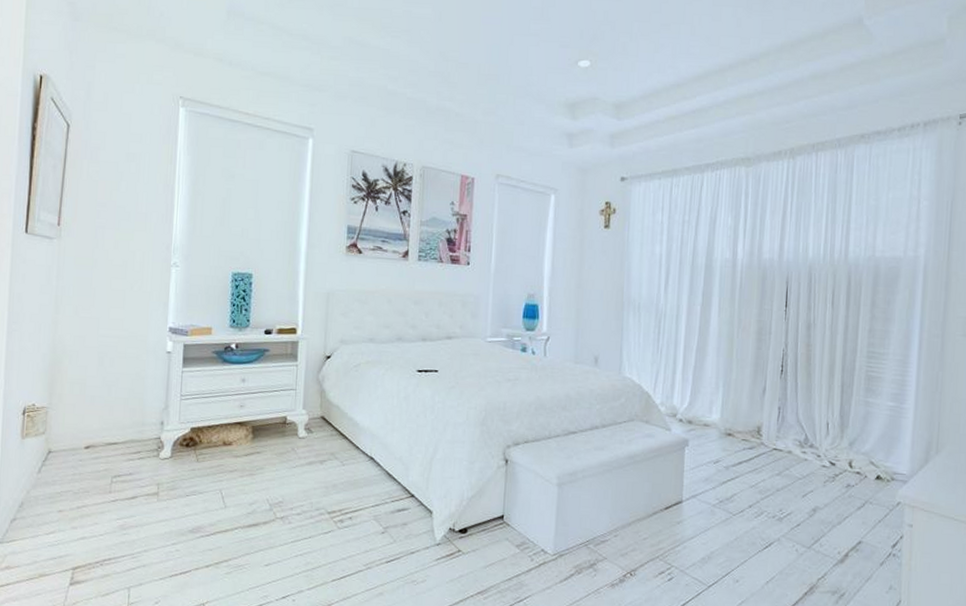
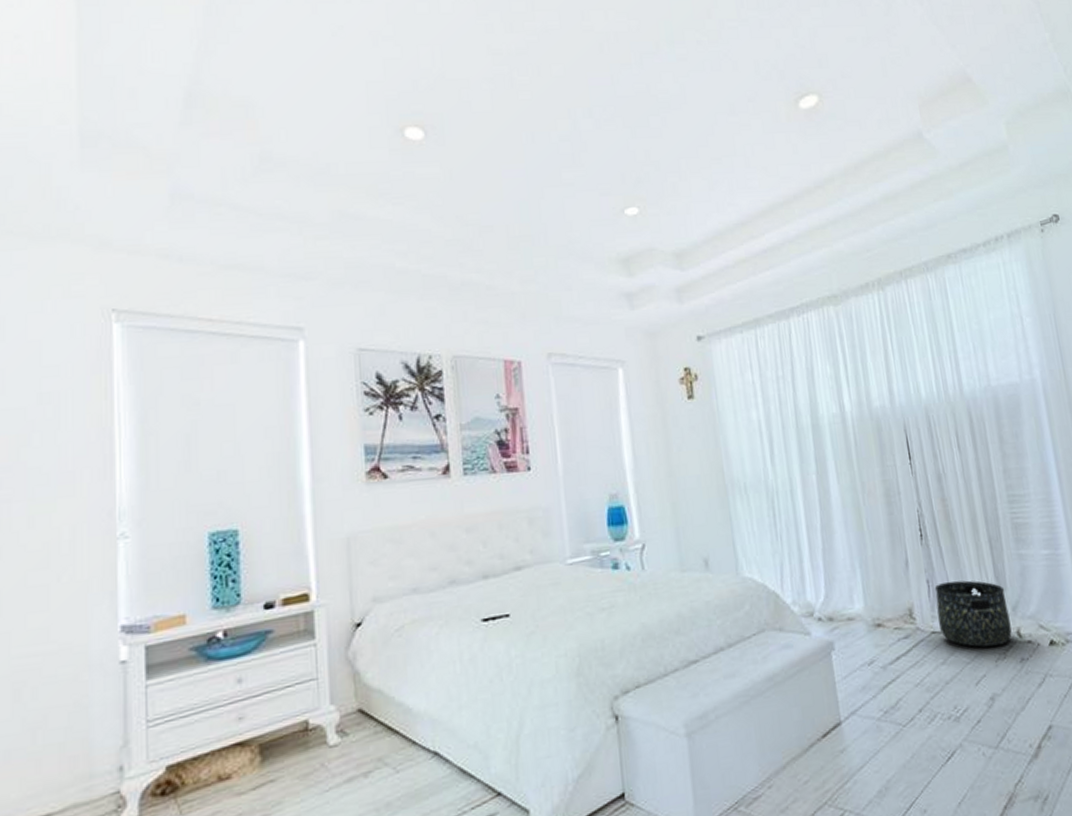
basket: none [781,411,846,470] -> present [934,580,1012,648]

